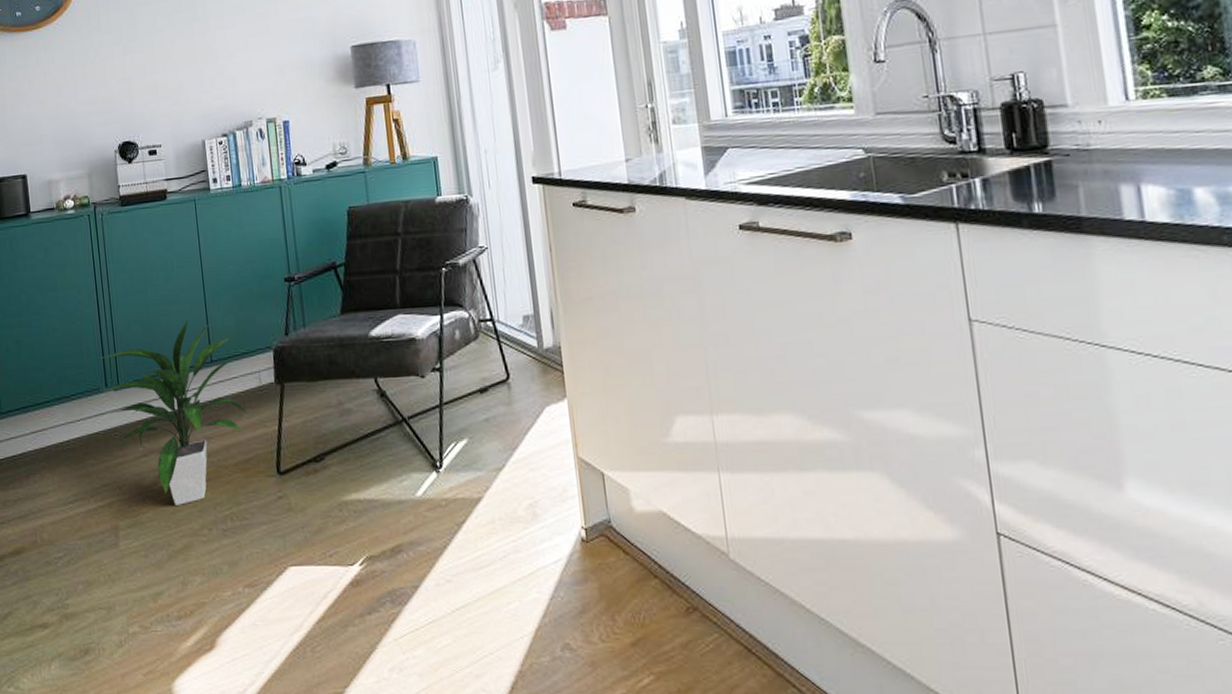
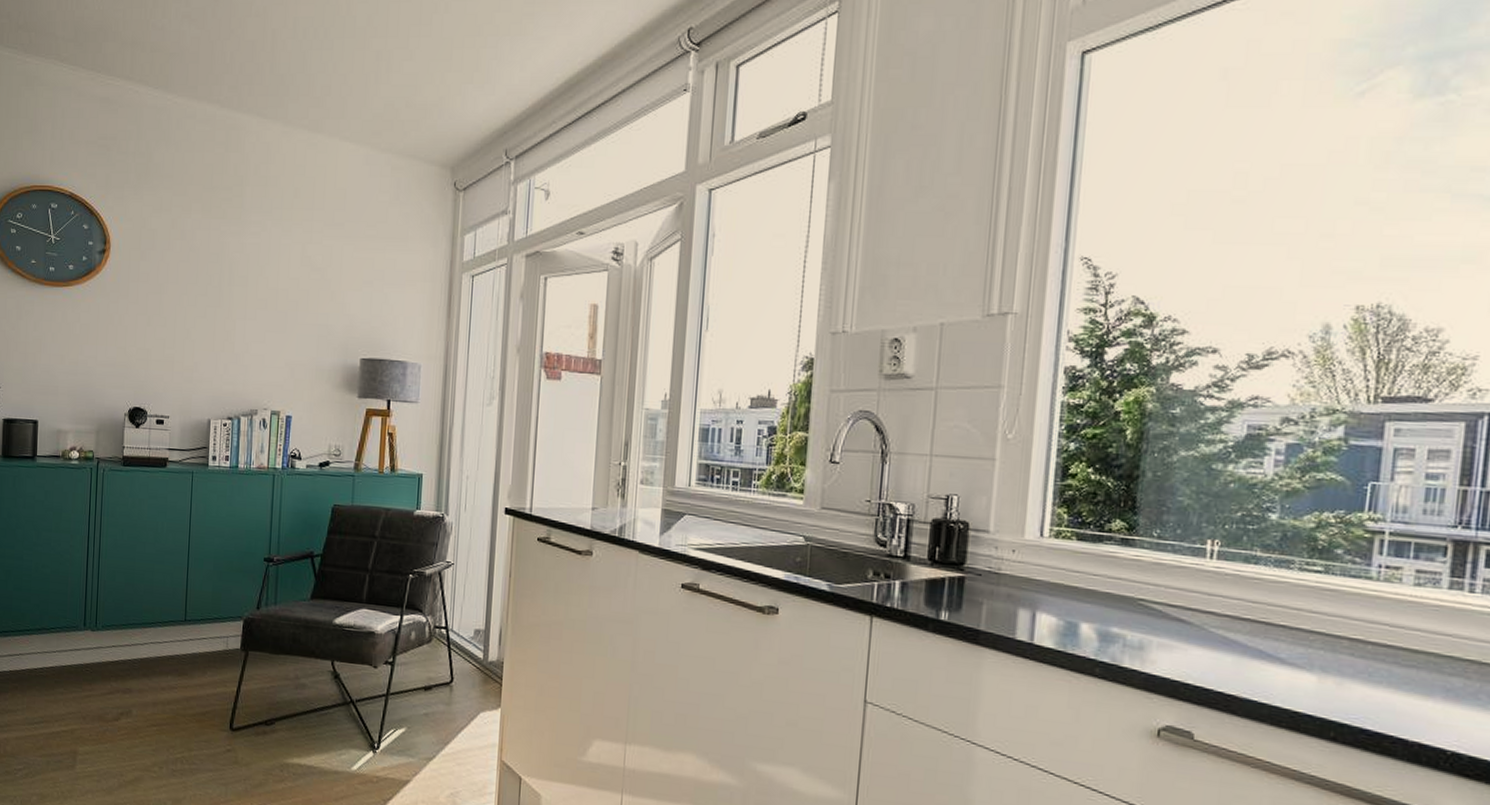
indoor plant: present [101,319,248,505] -> none [79,579,211,742]

